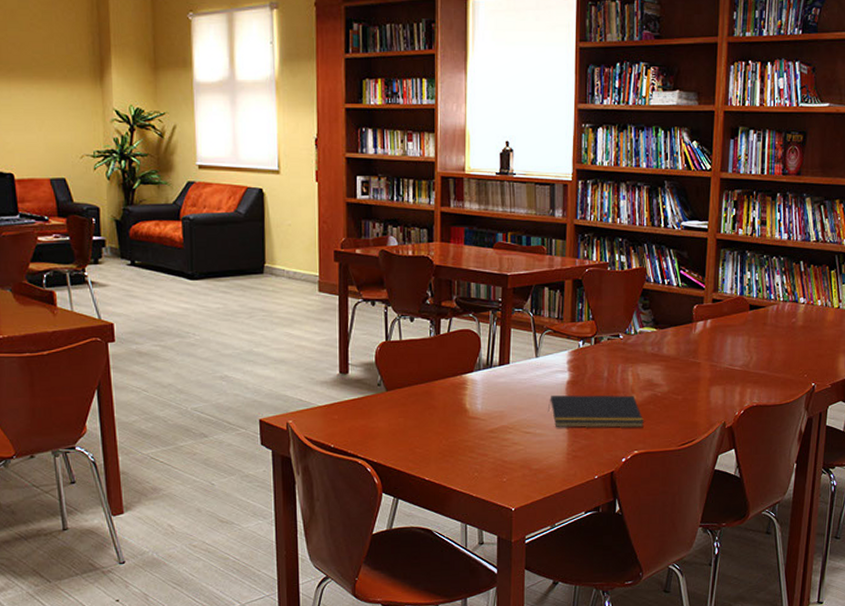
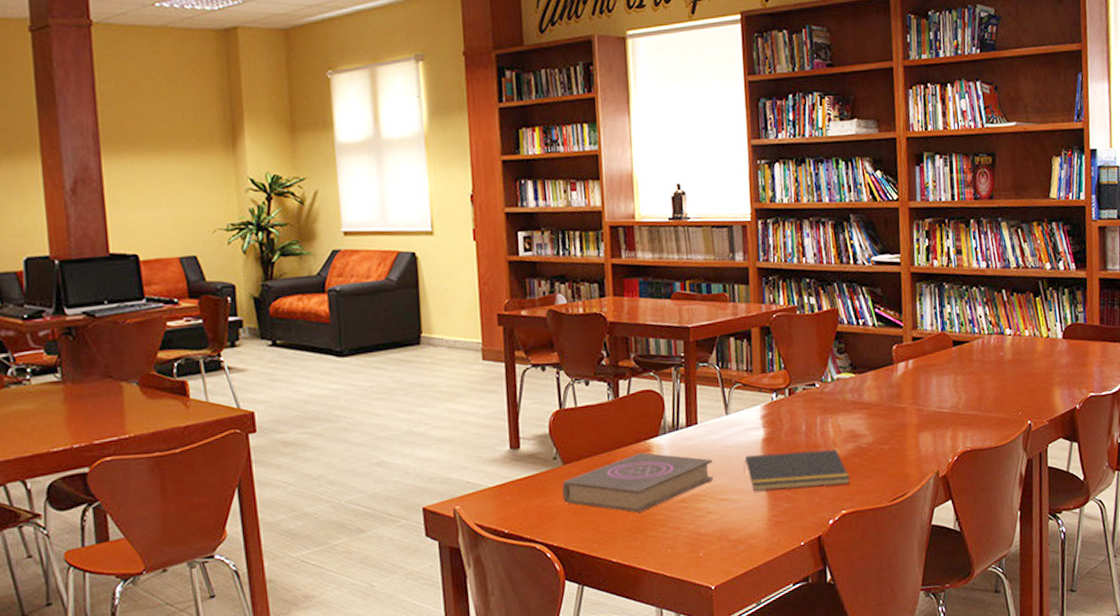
book: none [384,385,521,439] -> present [562,452,714,513]

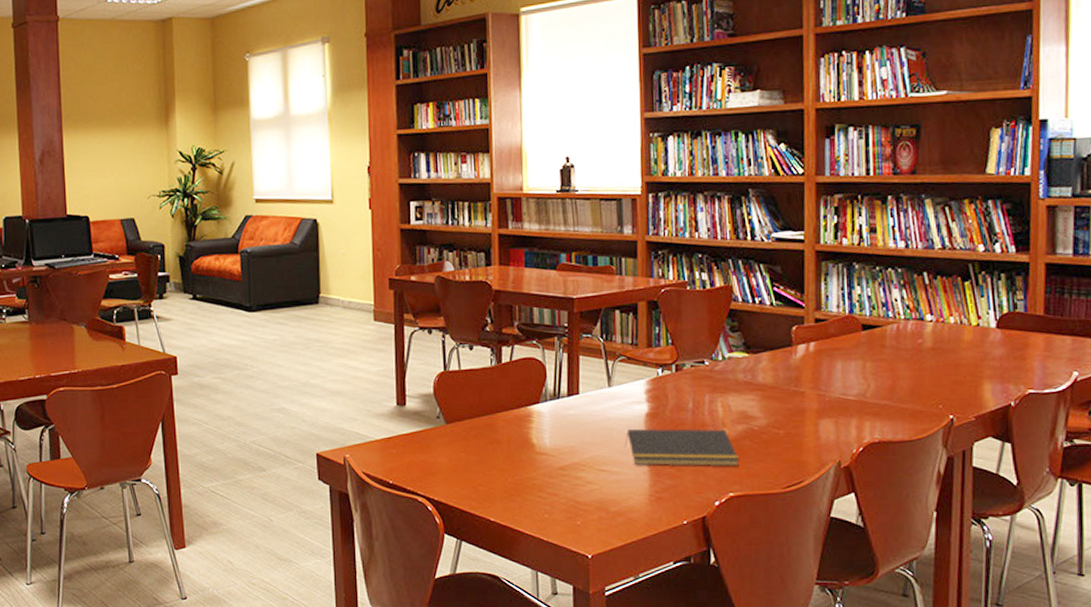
book: present [562,452,714,513] -> none [444,417,594,476]

